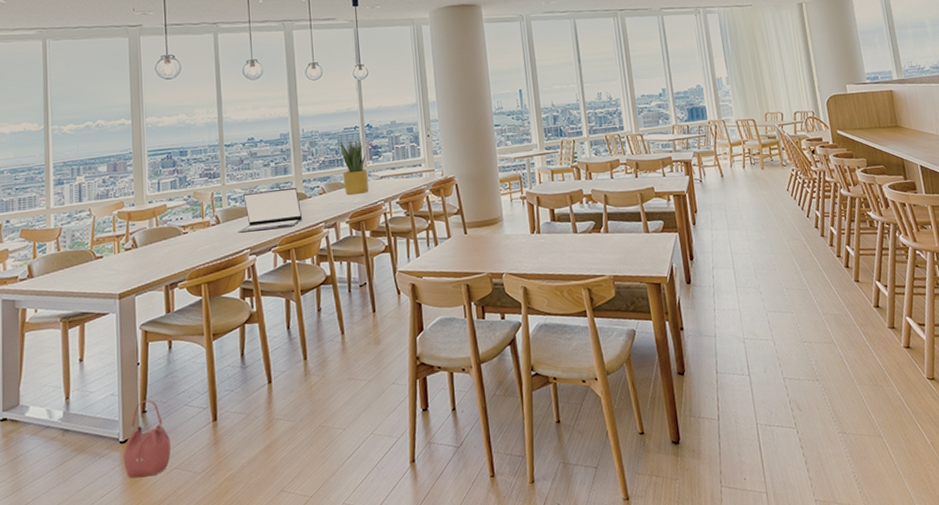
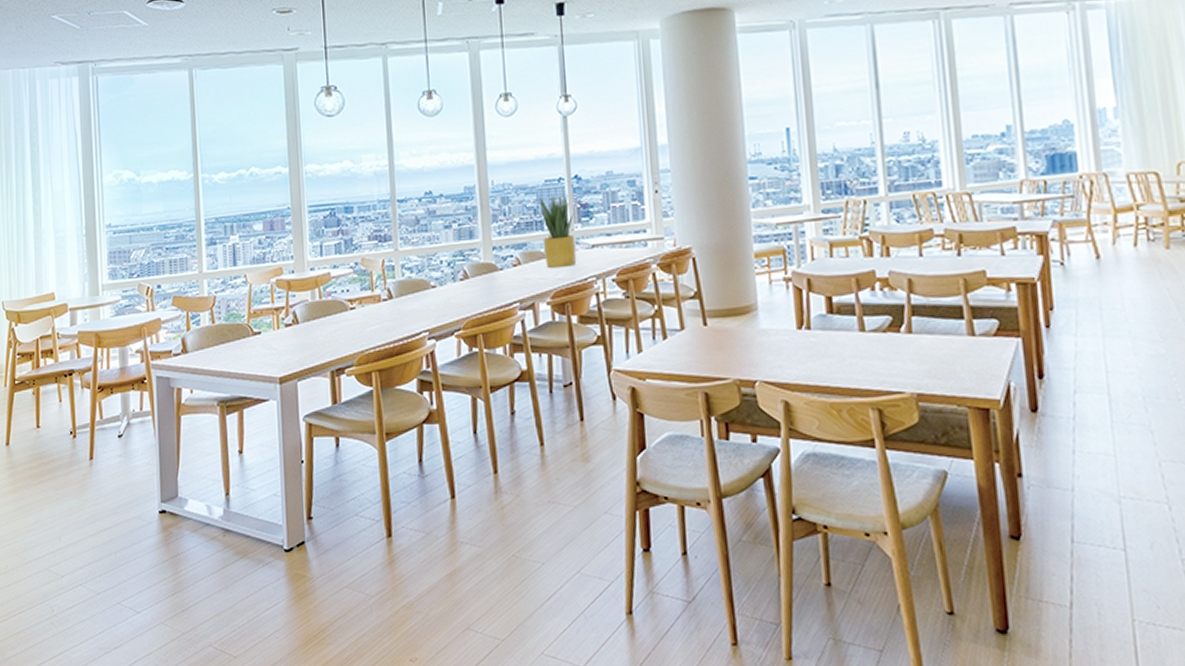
handbag: present [123,399,171,478] -> none [288,504,340,593]
laptop: present [238,187,303,233] -> none [414,255,493,311]

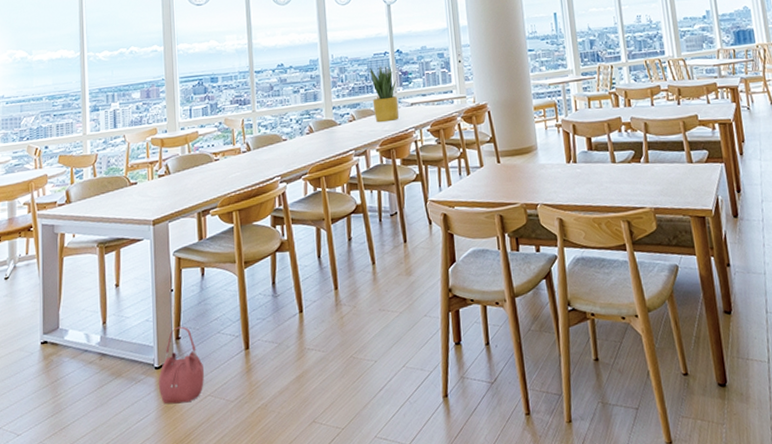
handbag: none [288,504,340,593] -> present [158,326,204,404]

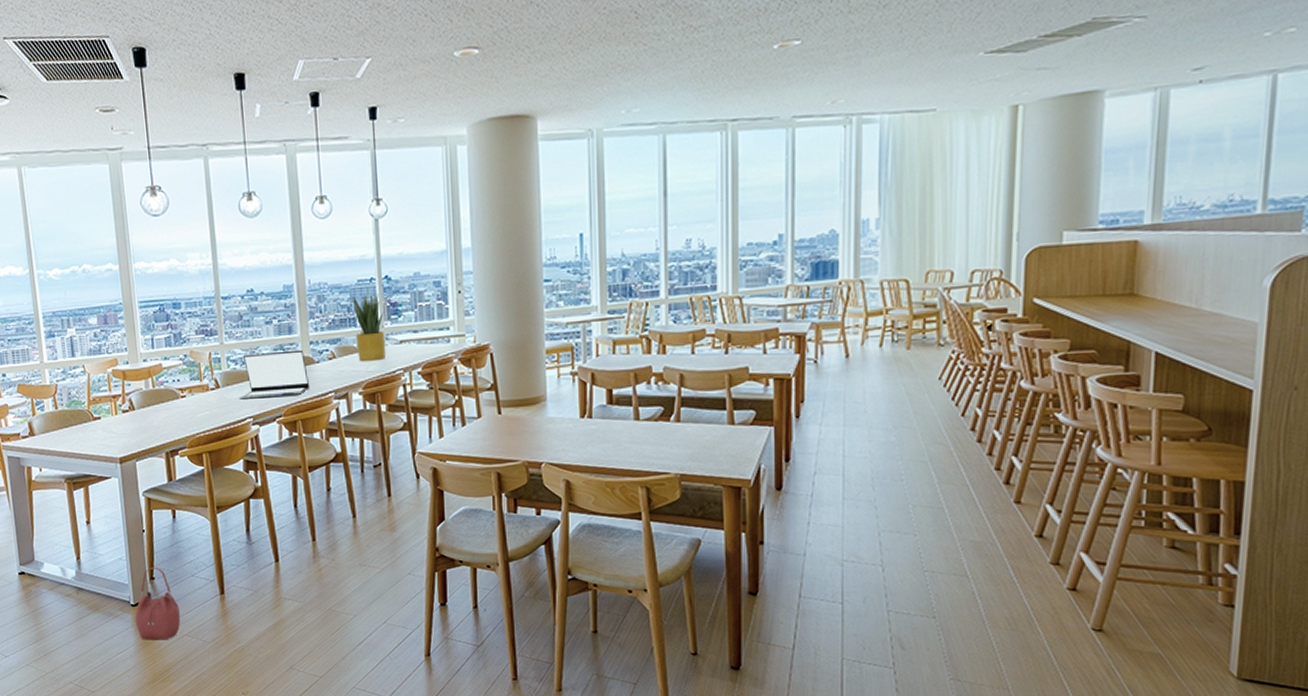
laptop: none [268,114,333,160] -> present [239,349,310,400]

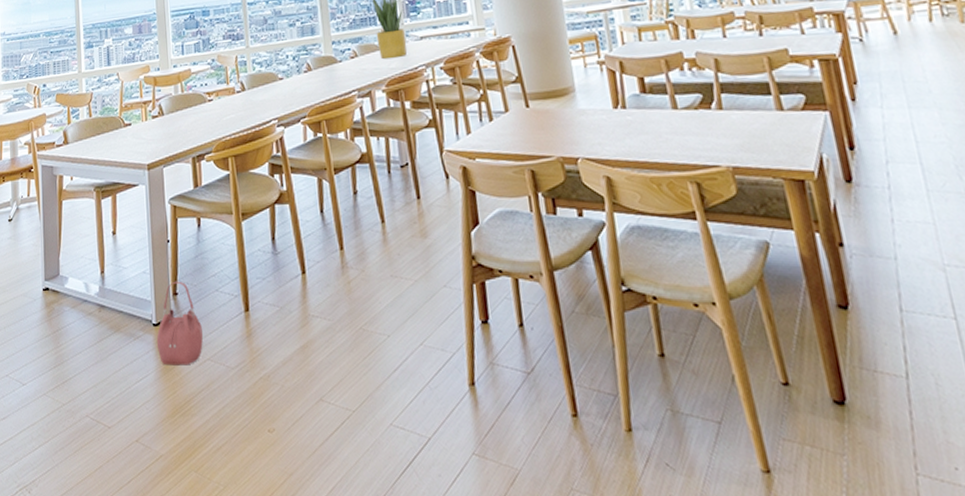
laptop: present [239,349,310,400] -> none [264,49,334,101]

